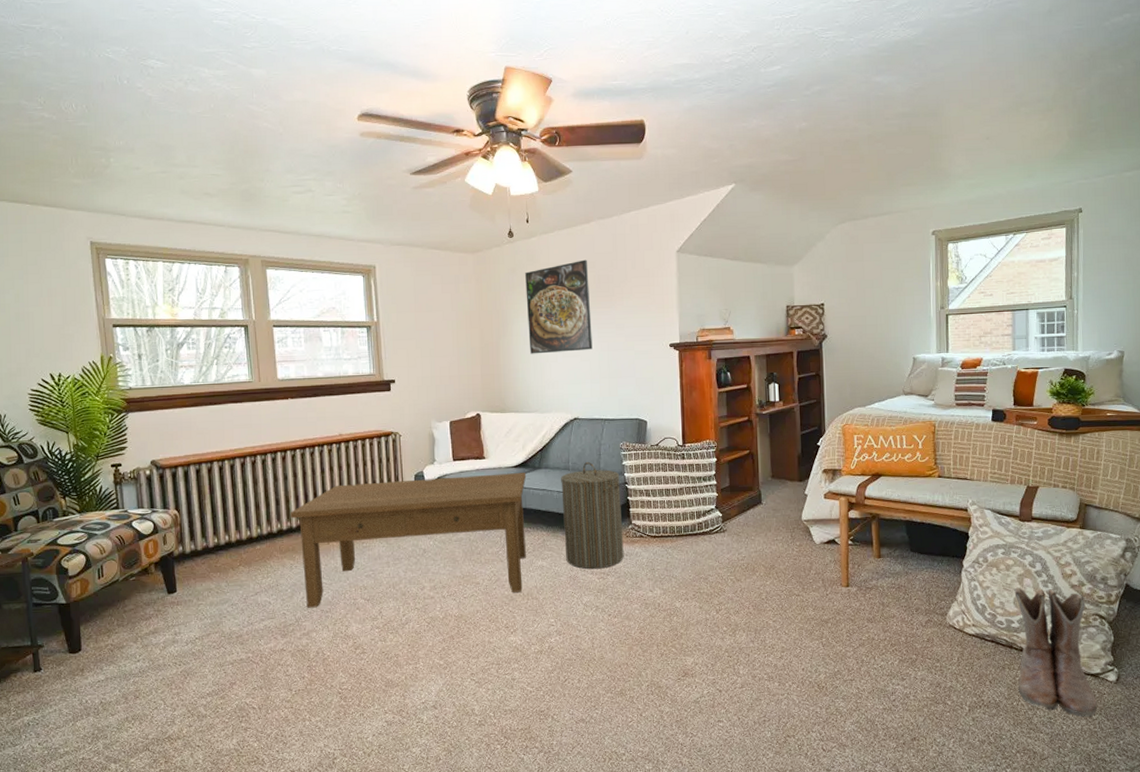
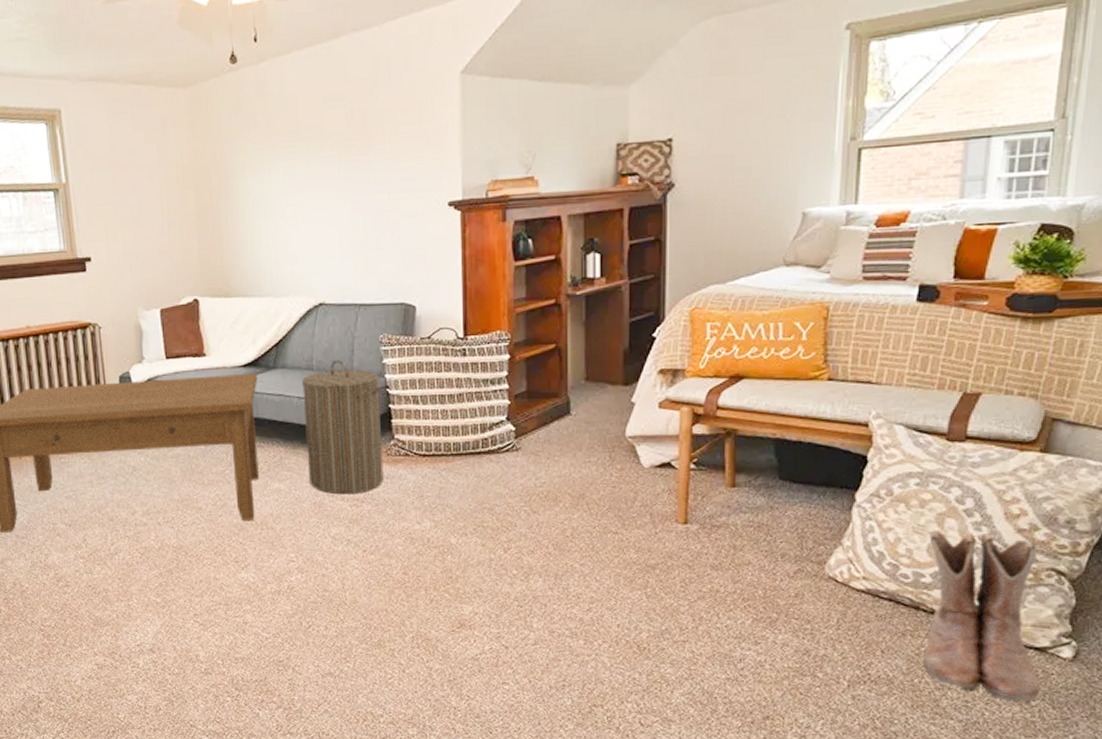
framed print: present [525,259,593,354] -> none [253,89,343,220]

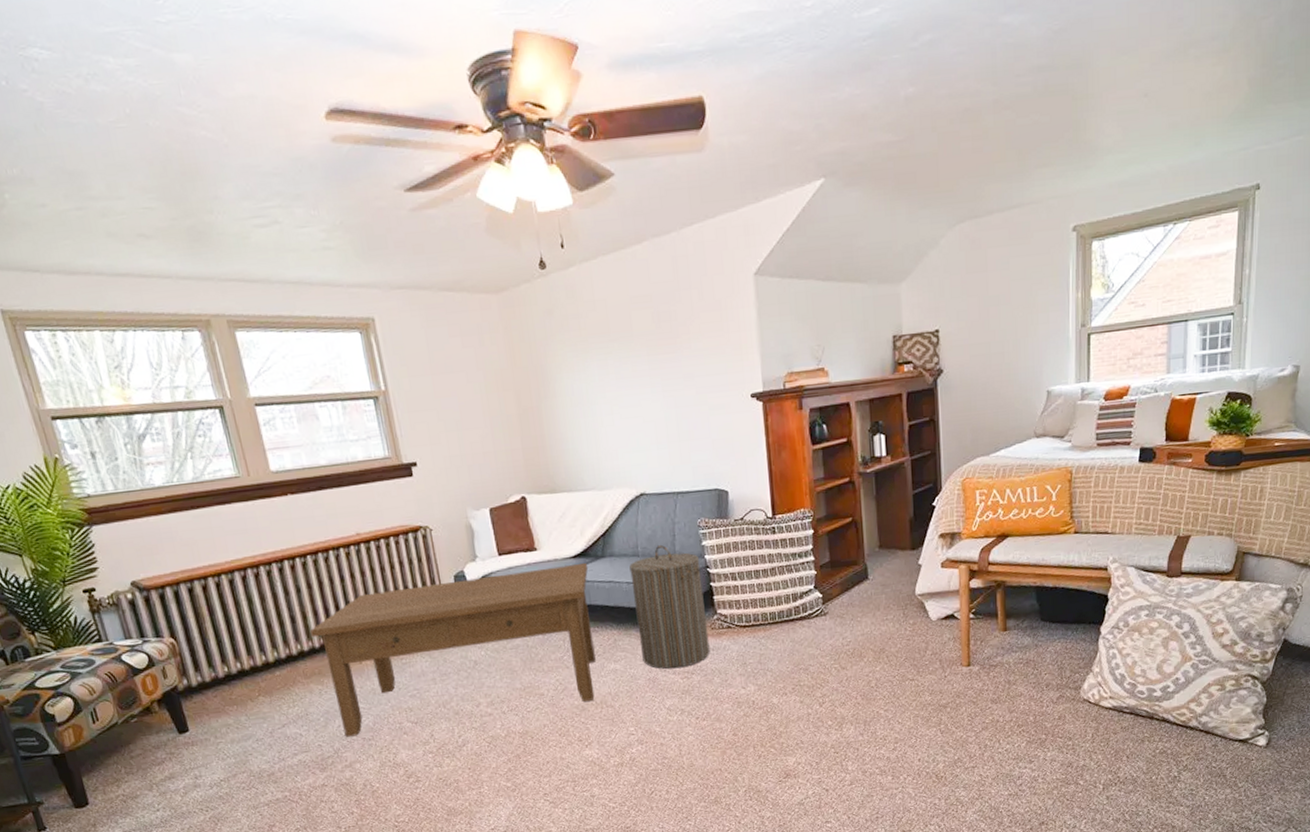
boots: present [923,530,1039,703] -> none [1157,651,1243,786]

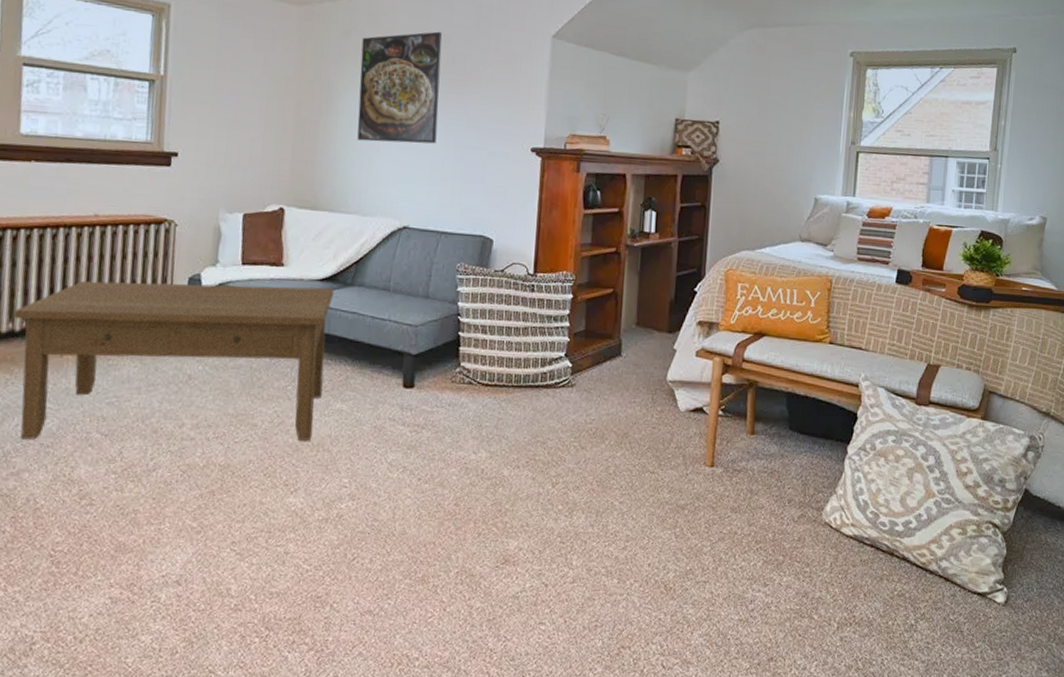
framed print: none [565,292,657,419] -> present [357,31,442,144]
laundry hamper: present [629,545,710,669] -> none [372,284,452,420]

